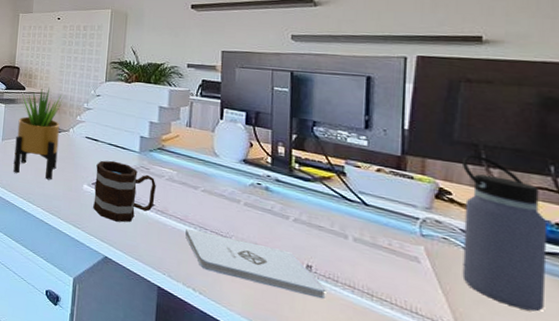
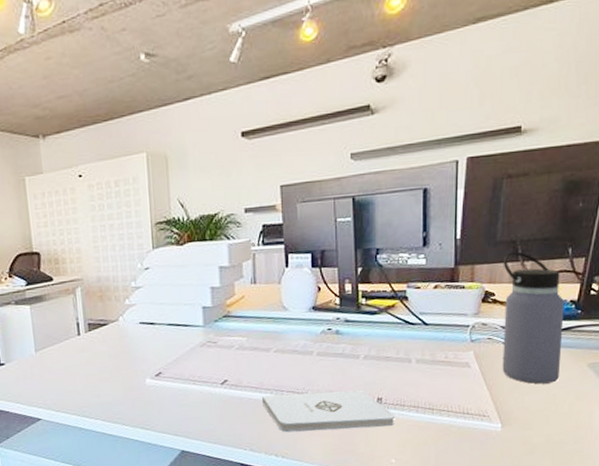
potted plant: present [13,87,63,180] -> none [49,271,111,388]
mug: present [93,160,156,223] -> none [157,342,227,411]

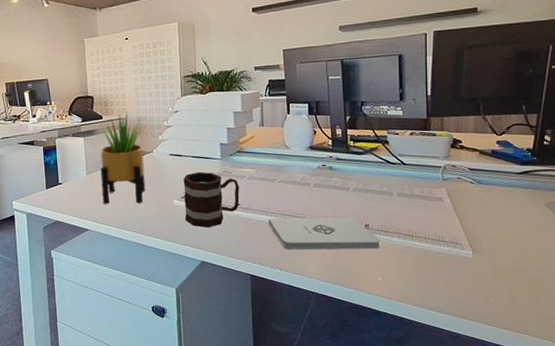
potted plant: none [49,271,111,388] -> present [100,112,146,204]
mug: none [157,342,227,411] -> present [183,171,240,228]
water bottle: present [502,251,565,385] -> none [467,107,522,219]

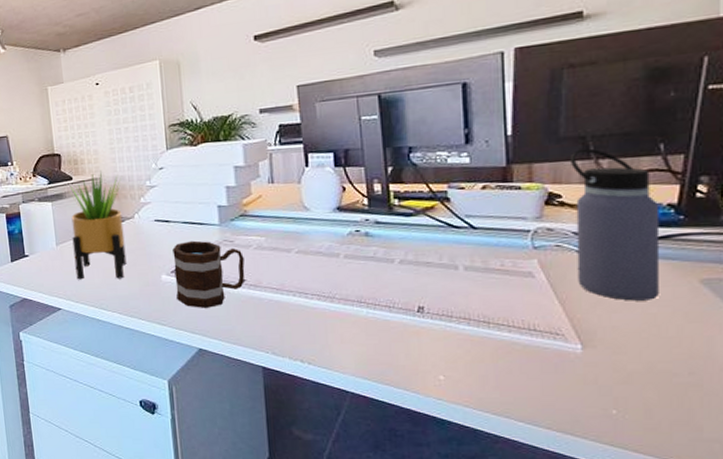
notepad: present [269,216,381,250] -> none [284,296,442,339]
water bottle: none [467,107,522,219] -> present [569,148,660,301]

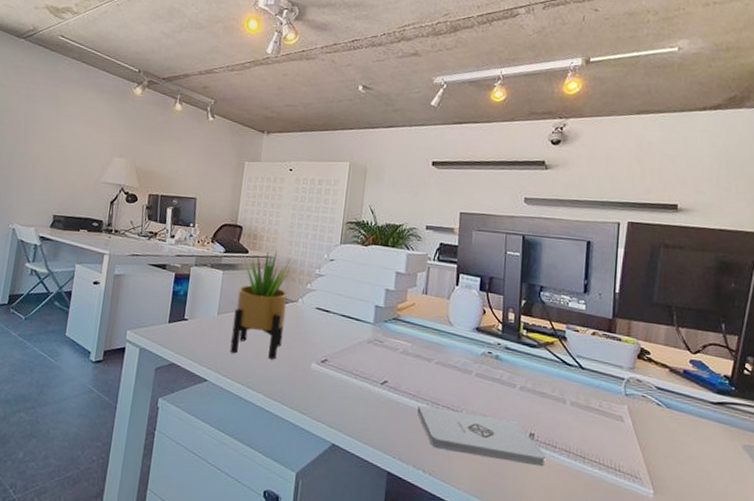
mug: present [172,240,245,308] -> none [321,334,390,404]
notepad: none [284,296,442,339] -> present [417,405,546,467]
water bottle: present [569,148,660,301] -> none [655,316,719,458]

